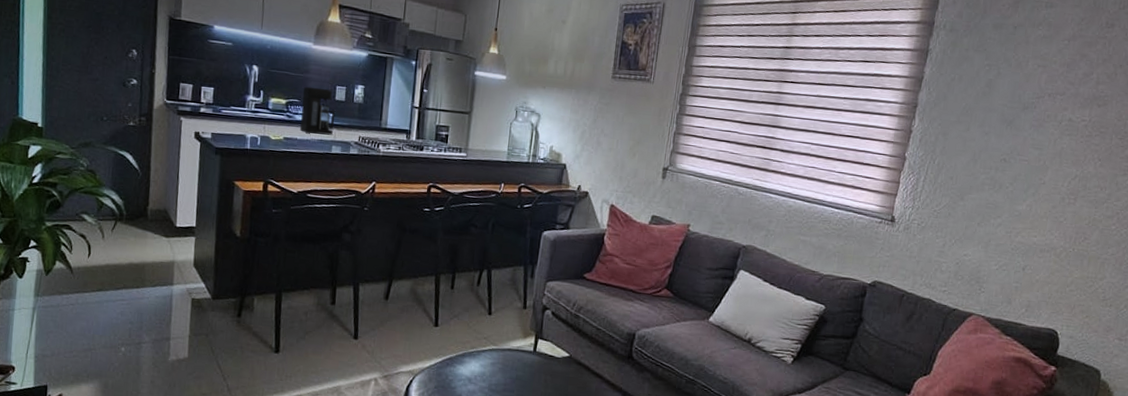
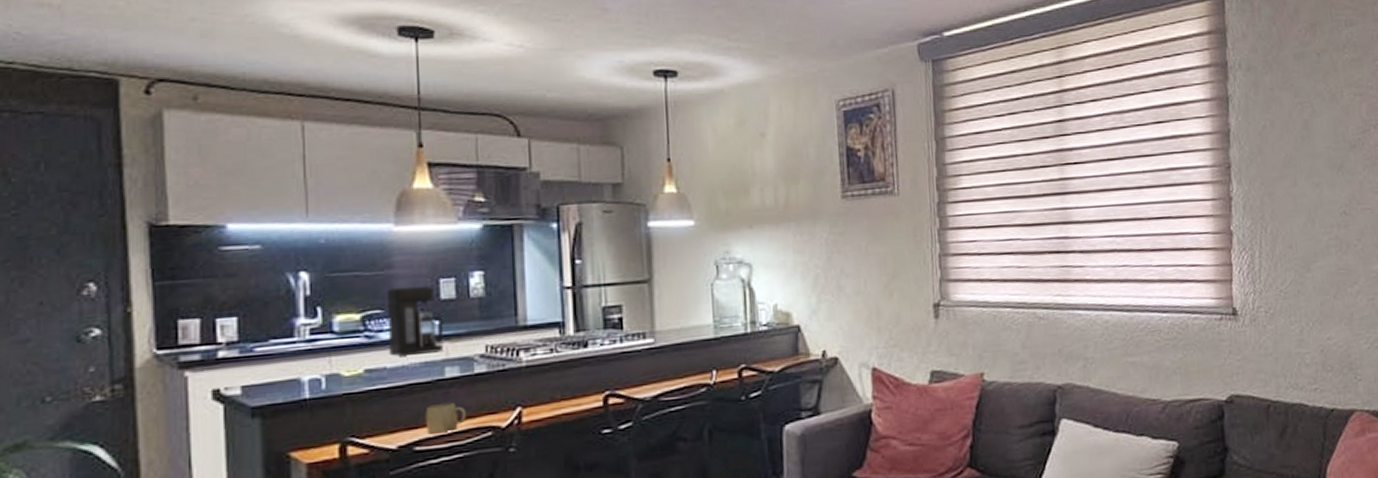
mug: none [316,169,342,190] -> present [425,402,467,436]

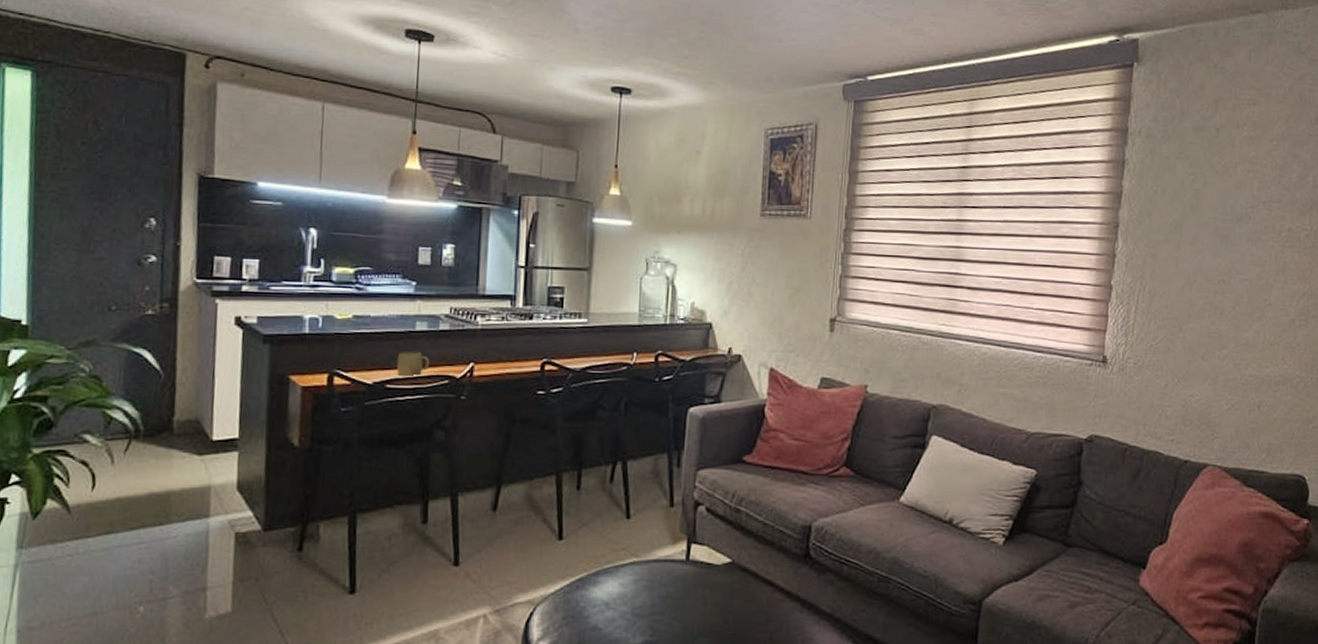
coffee maker: present [386,286,444,357] -> none [374,250,419,308]

